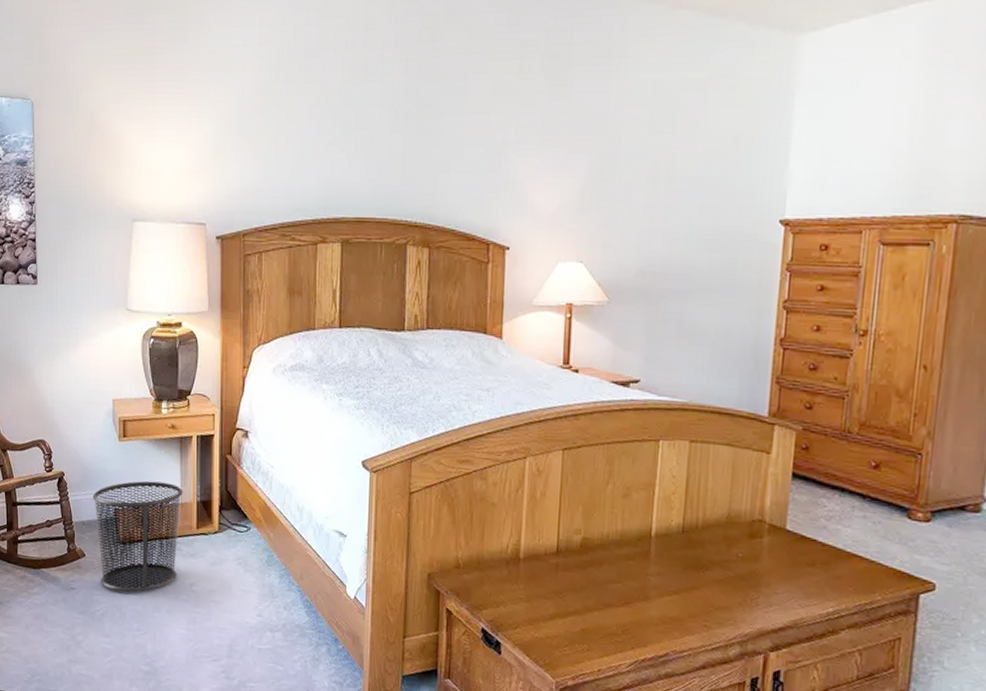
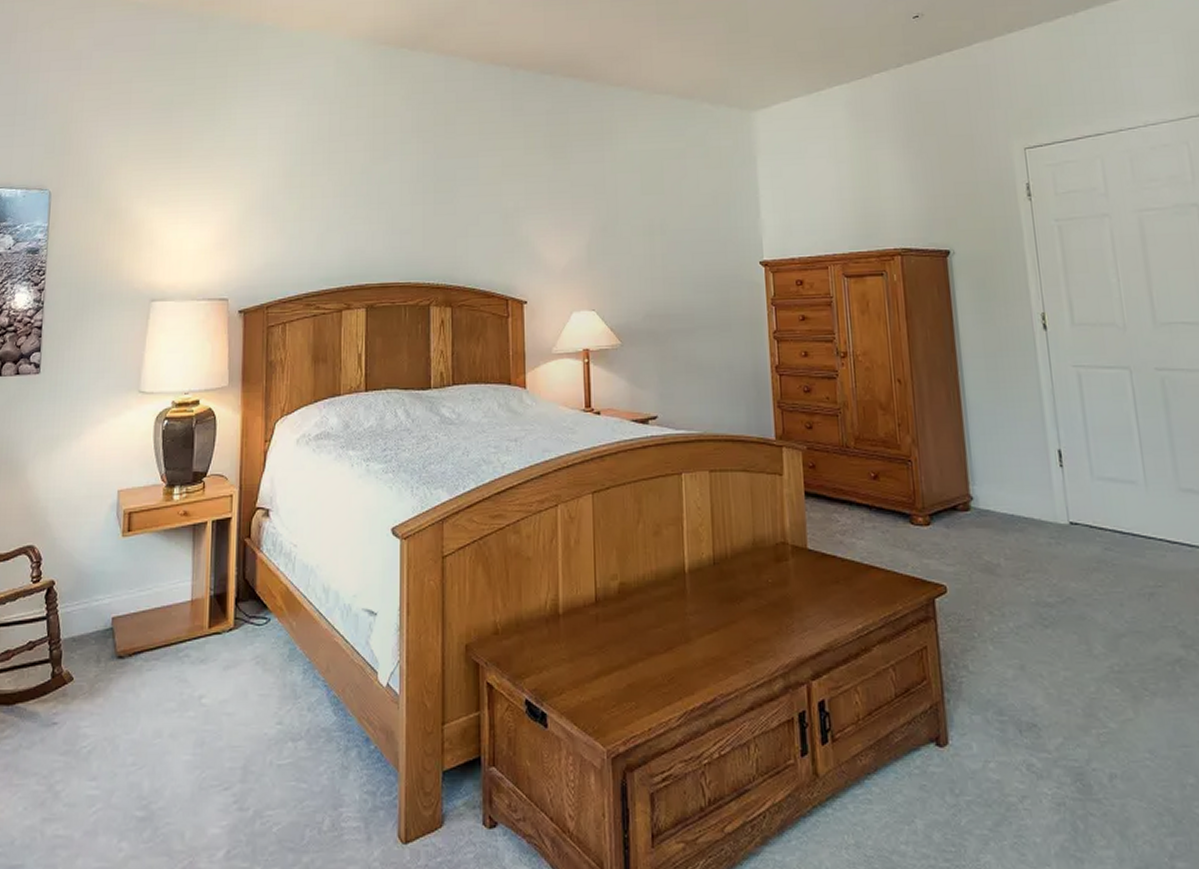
waste bin: present [92,481,183,593] -> none [86,578,195,719]

